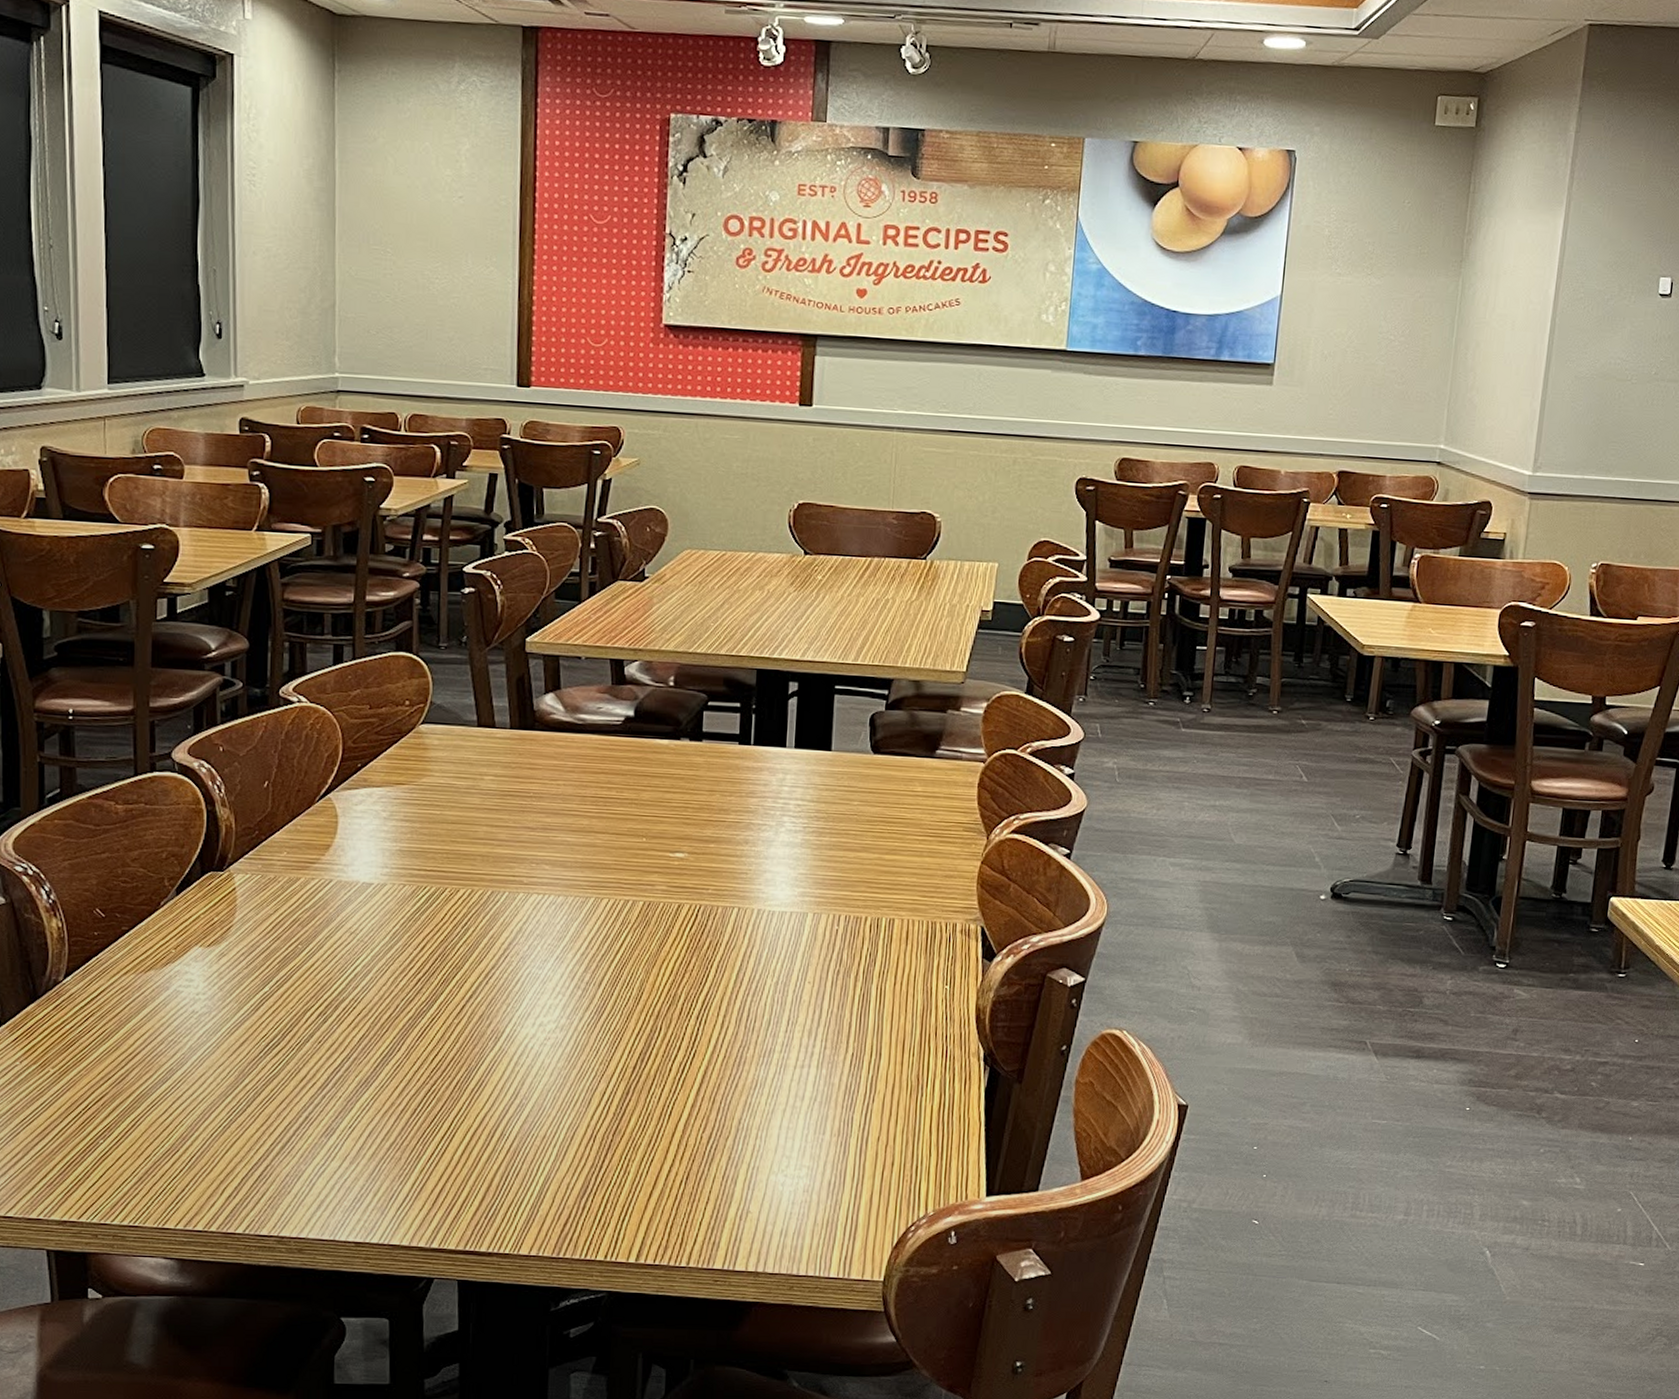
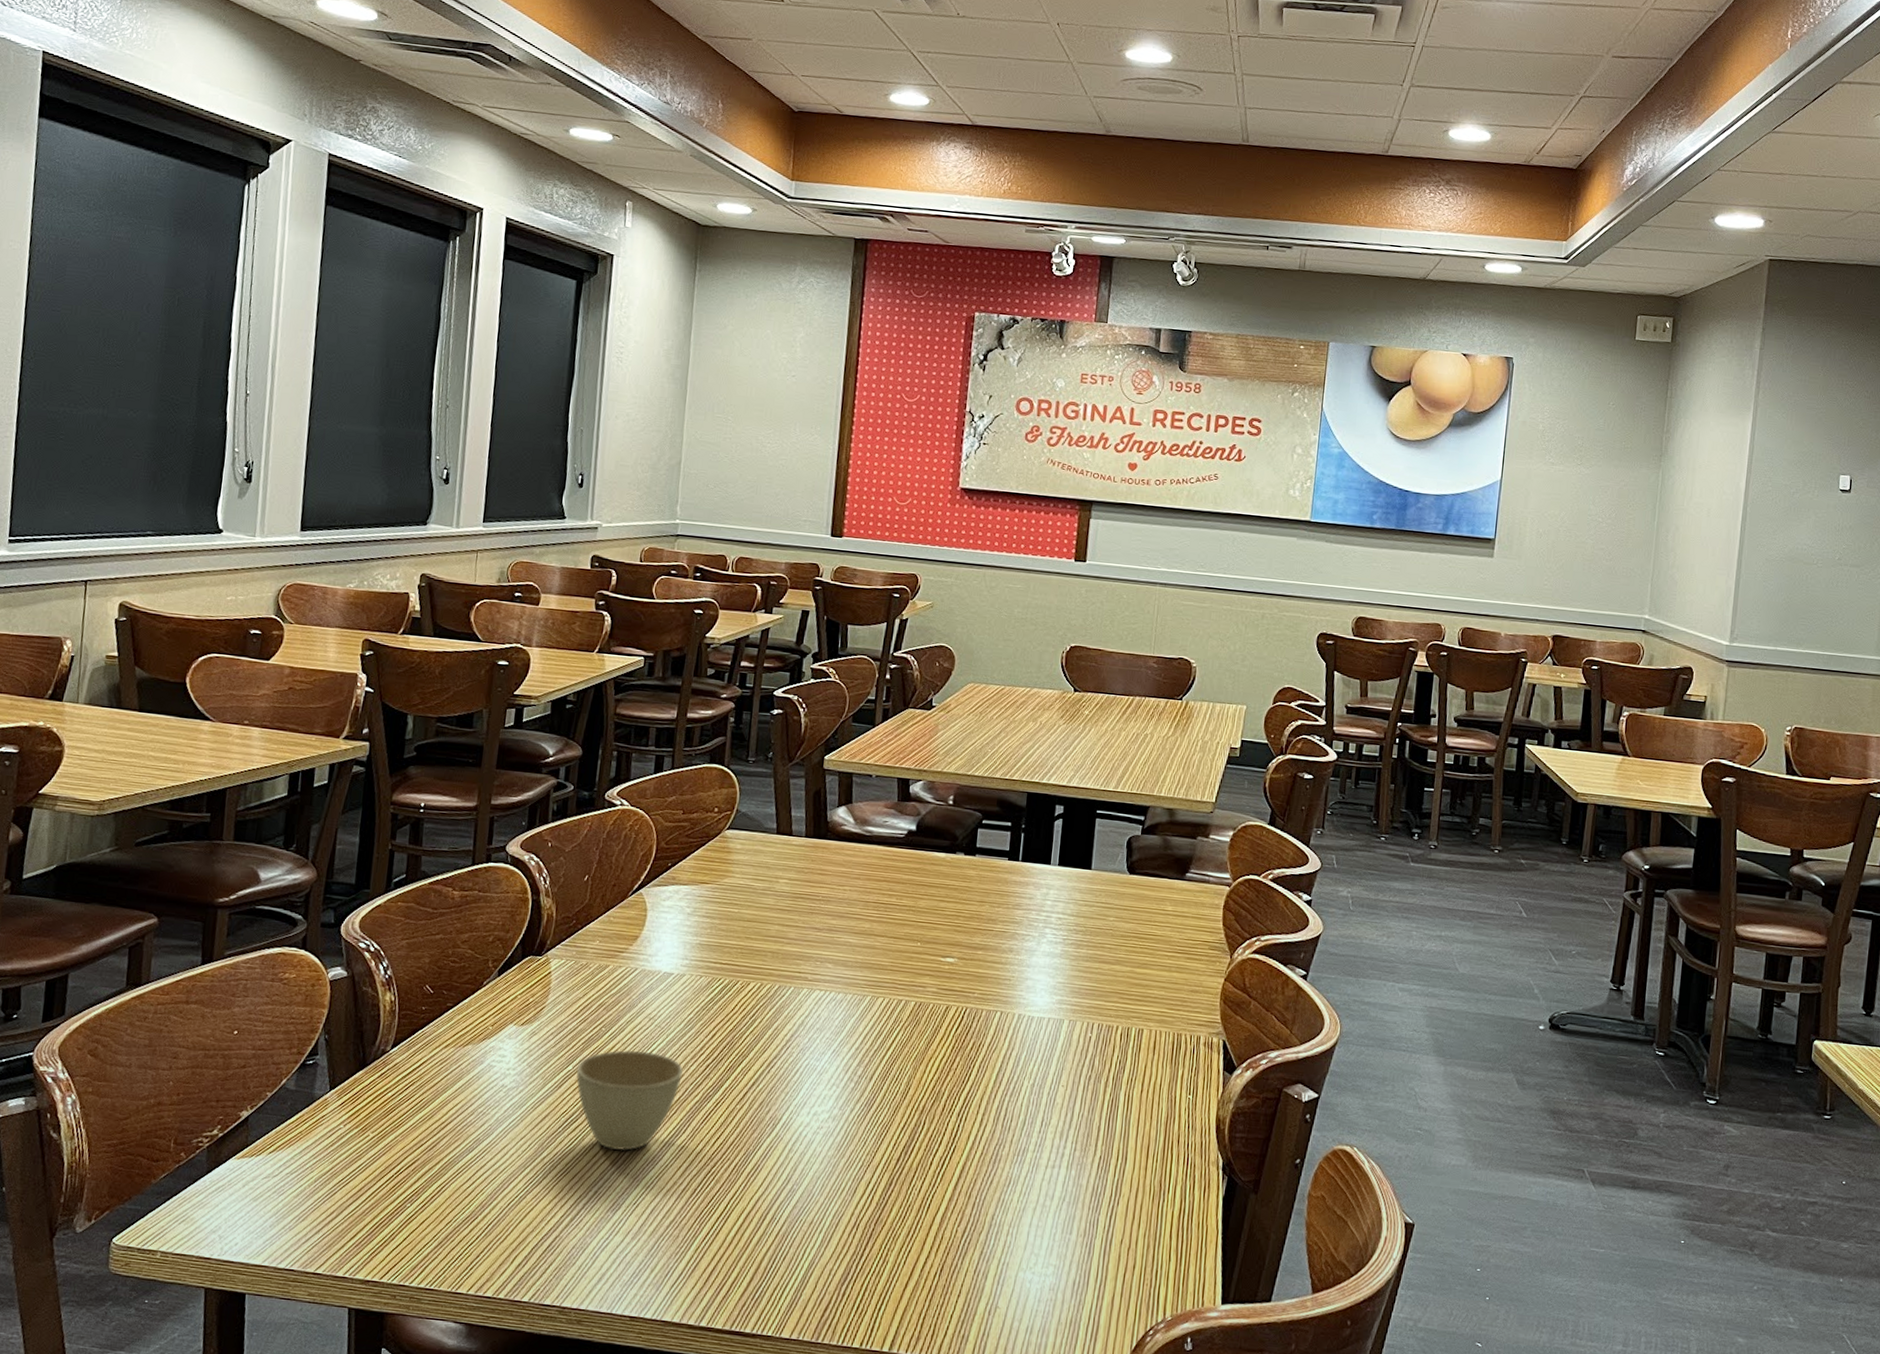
cup: none [273,967,393,1074] -> present [576,1049,684,1151]

